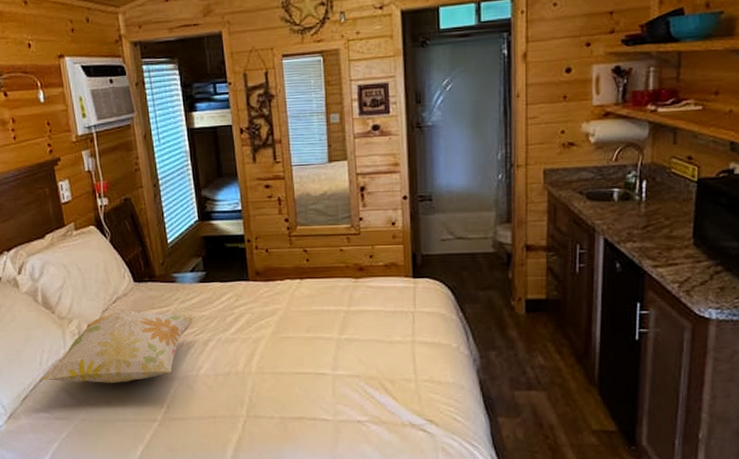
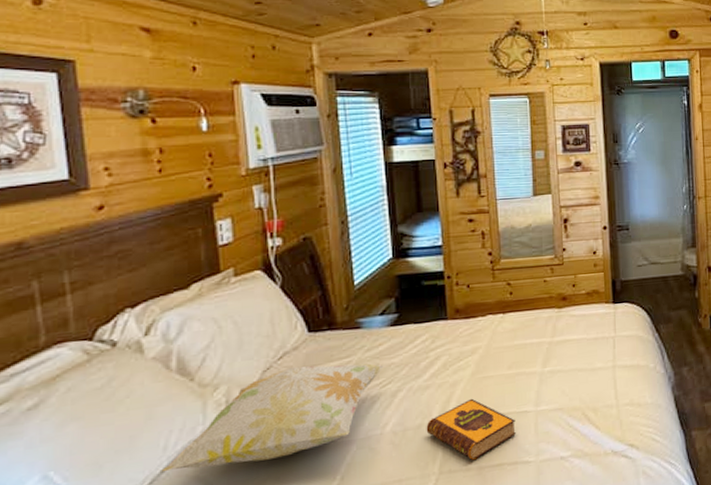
hardback book: none [234,355,314,411] -> present [426,398,516,461]

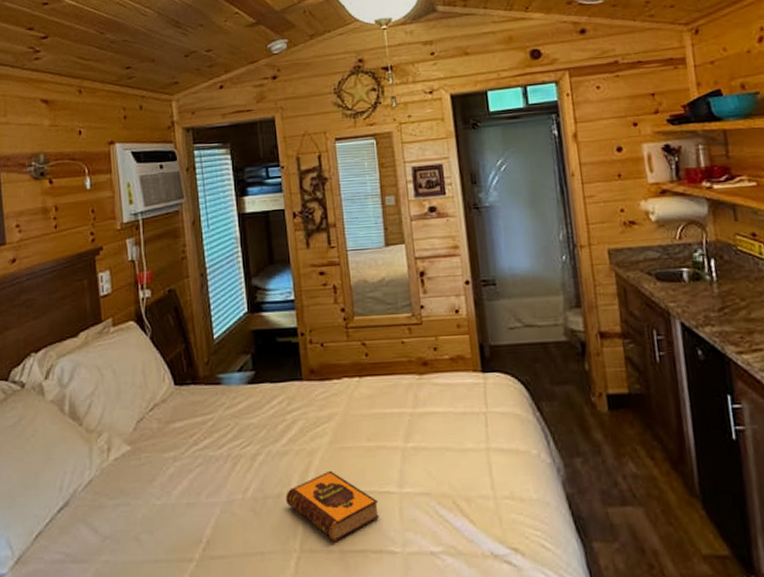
decorative pillow: present [161,363,385,473] -> none [58,419,244,513]

